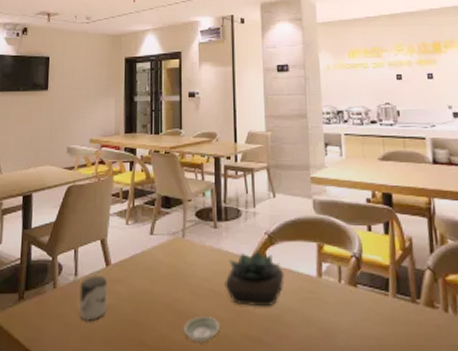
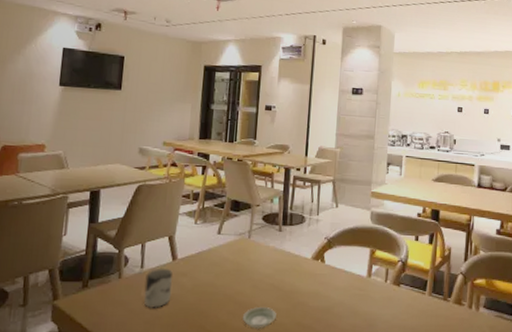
succulent plant: present [225,250,284,307] -> none [284,253,339,301]

